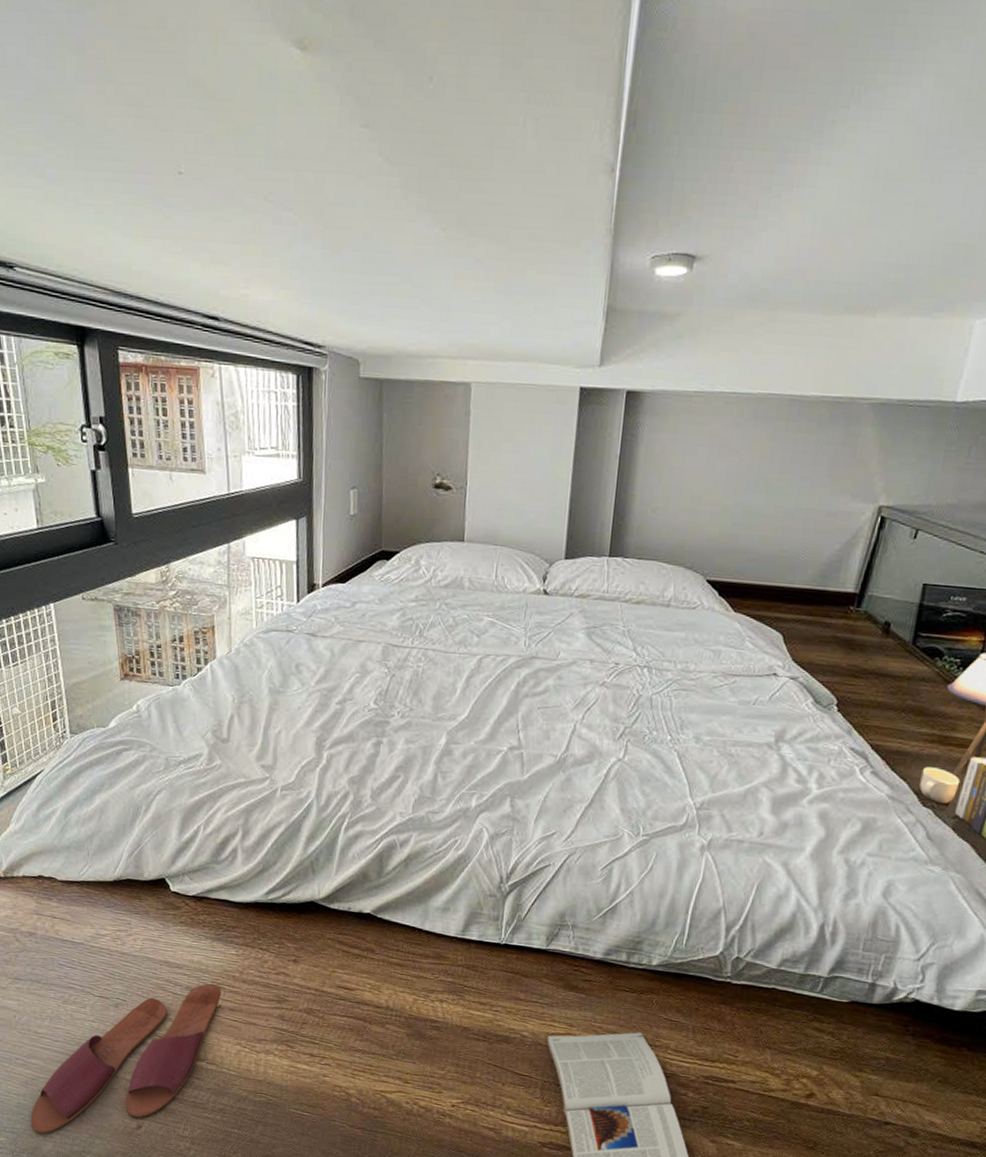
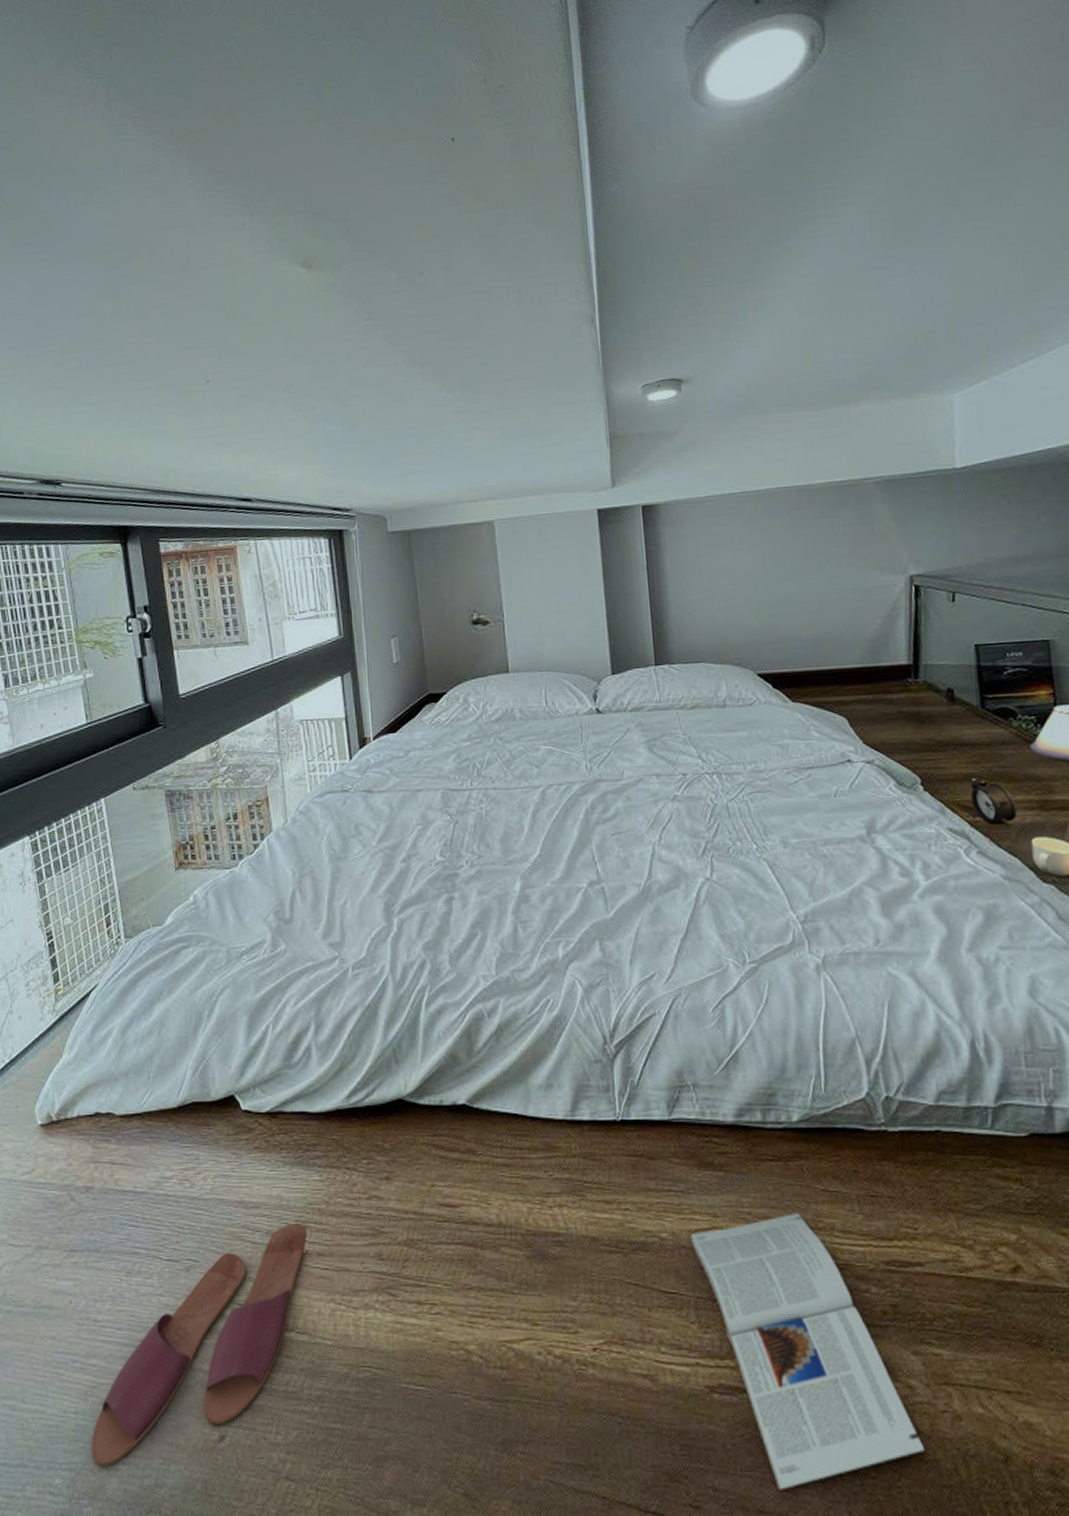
alarm clock: none [877,707,919,755] -> present [970,778,1017,827]

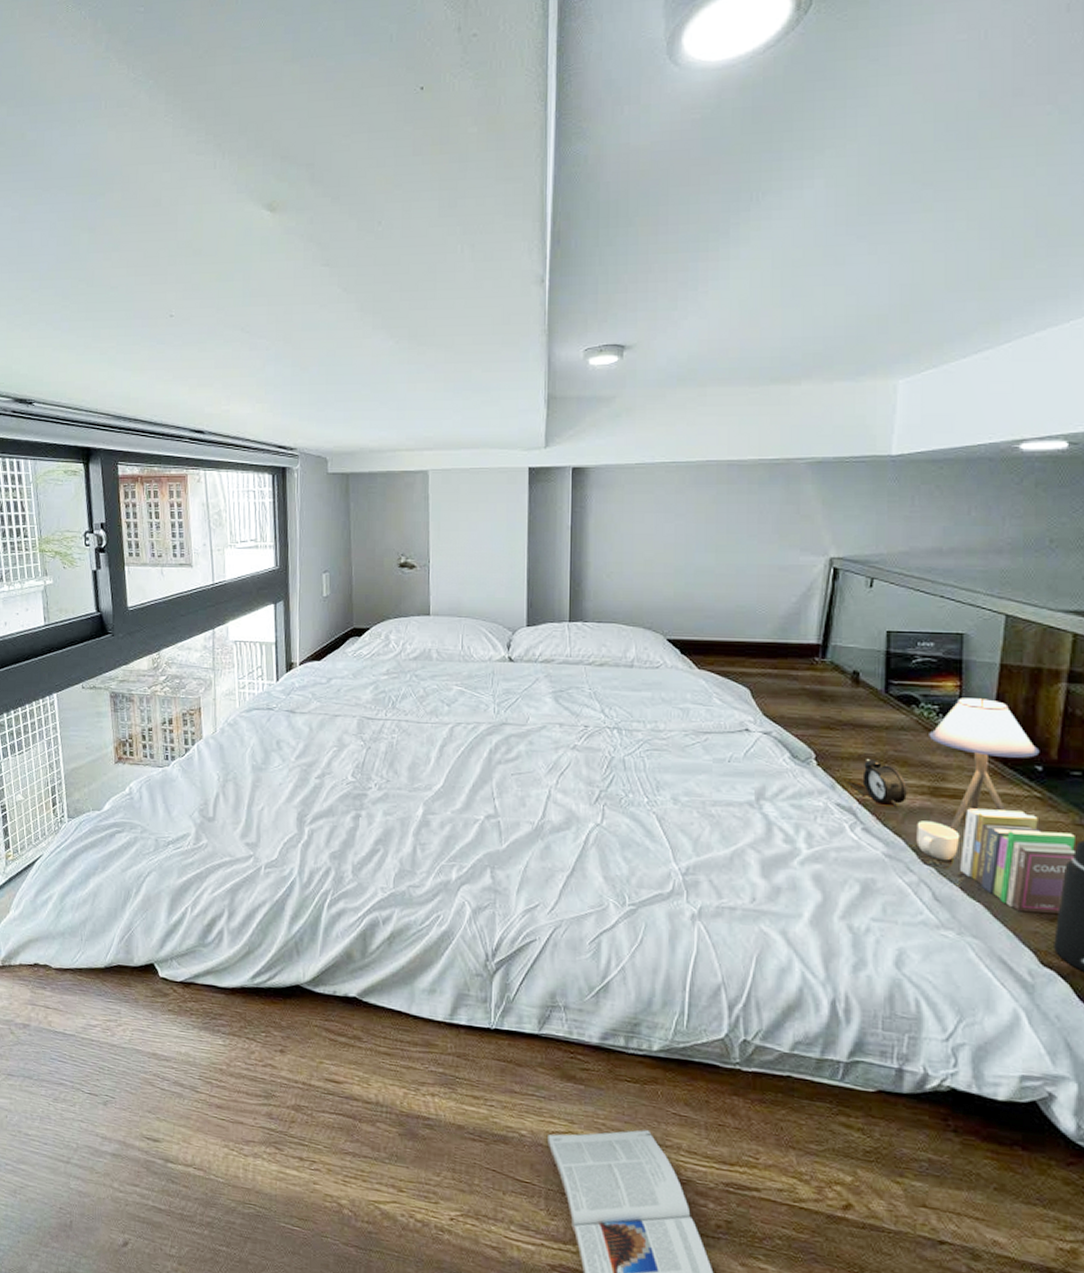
slippers: present [91,1224,308,1467] -> none [17,1078,209,1252]

